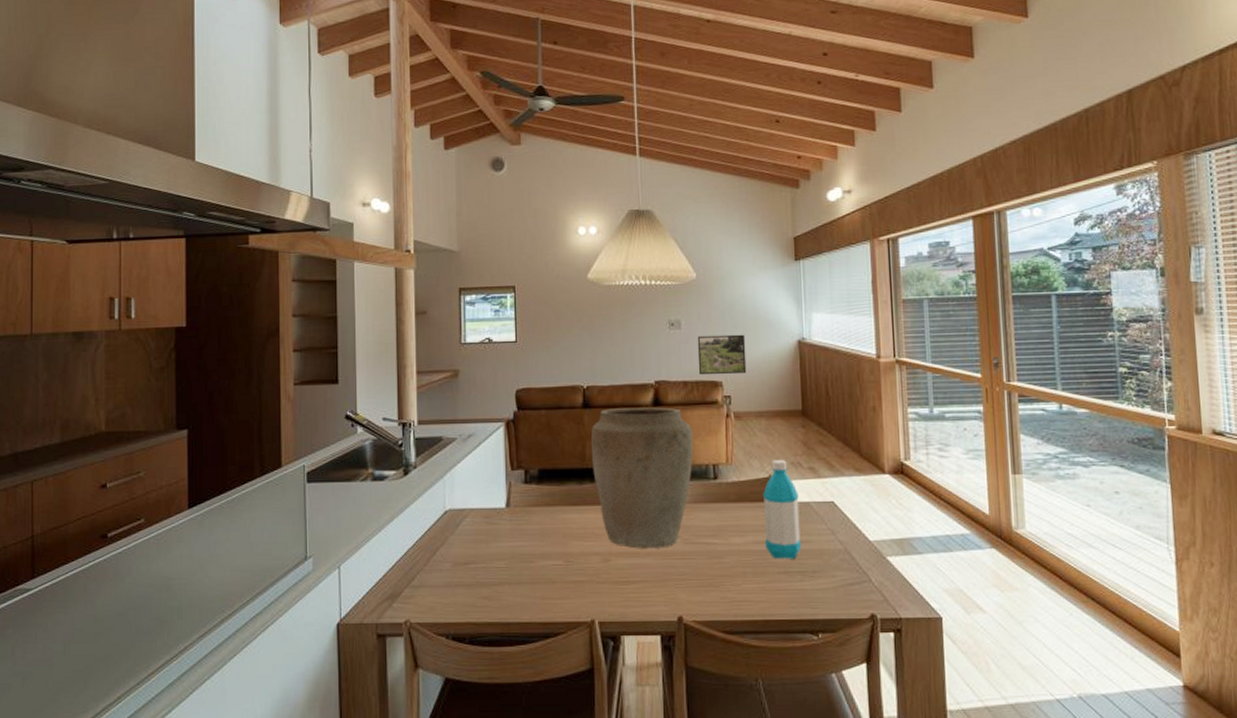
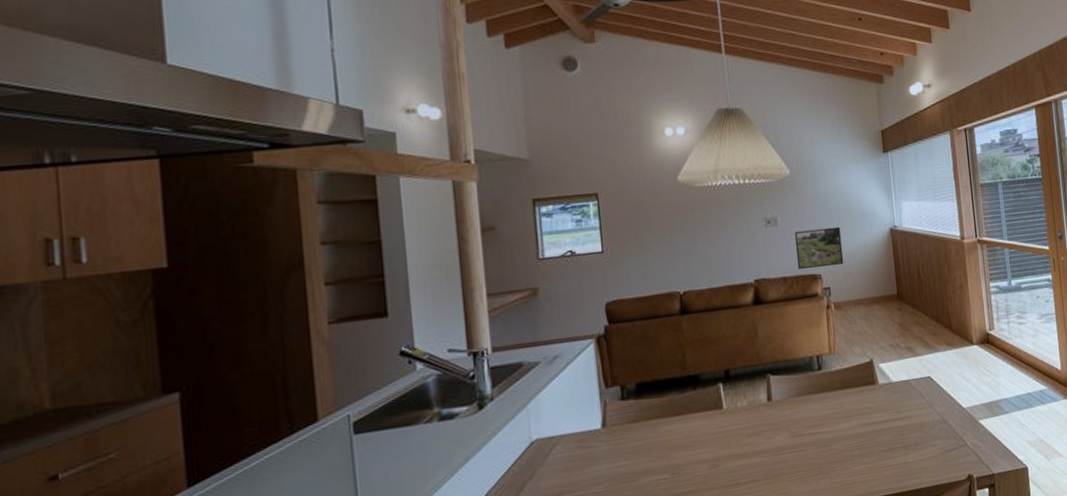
vase: present [590,407,693,549] -> none [691,305,797,450]
water bottle: present [763,460,801,559] -> none [866,343,903,439]

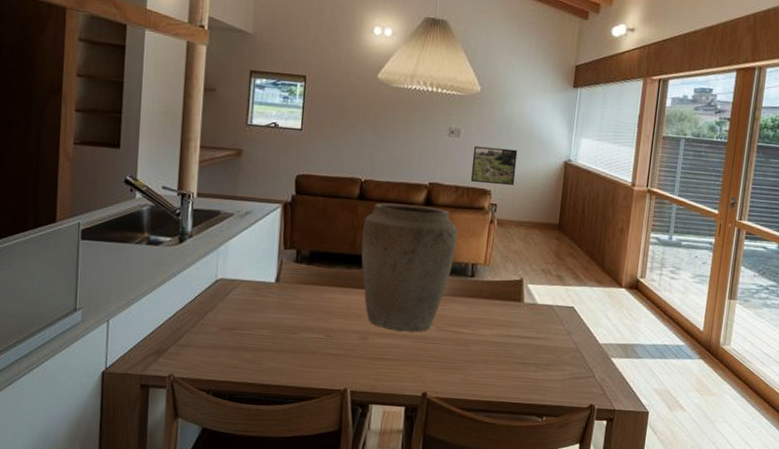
vase: none [691,305,797,450] -> present [361,202,458,333]

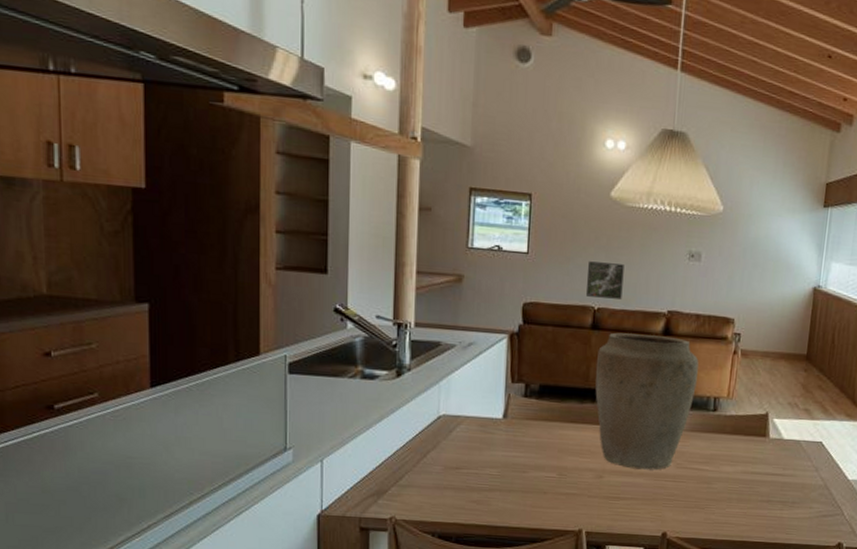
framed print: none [354,137,390,172] -> present [586,261,624,299]
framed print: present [470,145,518,186] -> none [712,270,764,314]

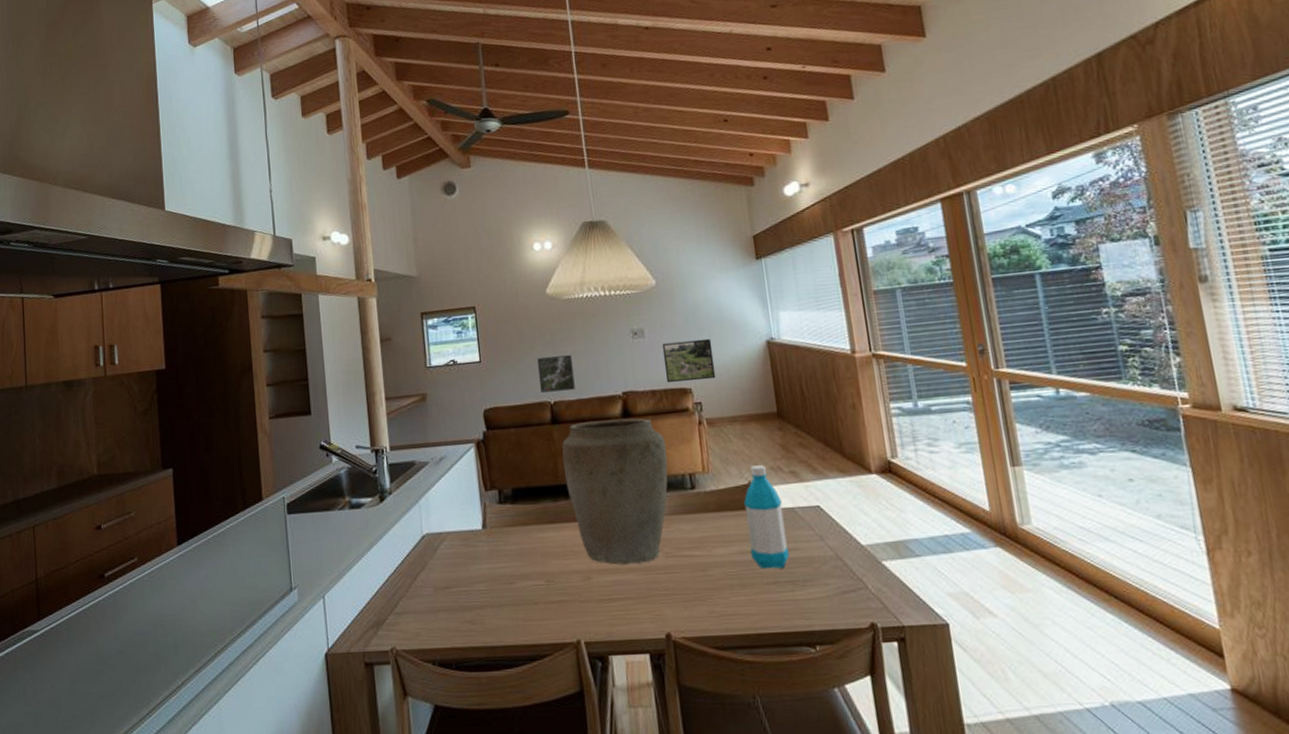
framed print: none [712,270,764,314] -> present [662,338,716,384]
water bottle: none [753,399,791,490] -> present [744,465,789,569]

